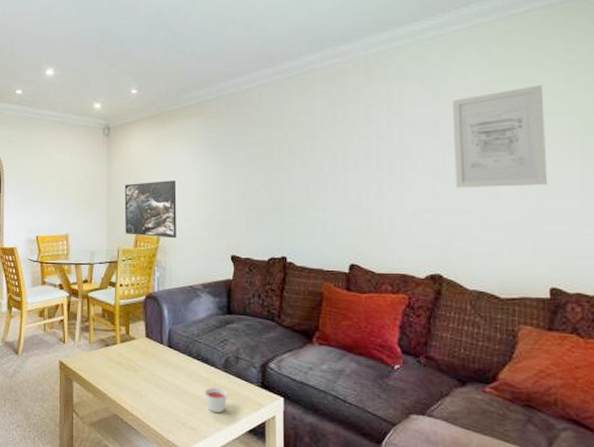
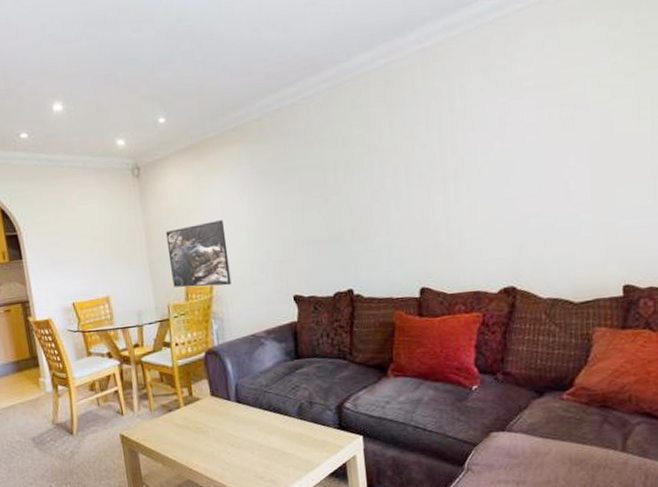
candle: present [204,387,227,413] -> none [280,436,305,462]
wall art: present [452,85,548,188] -> none [517,65,620,192]

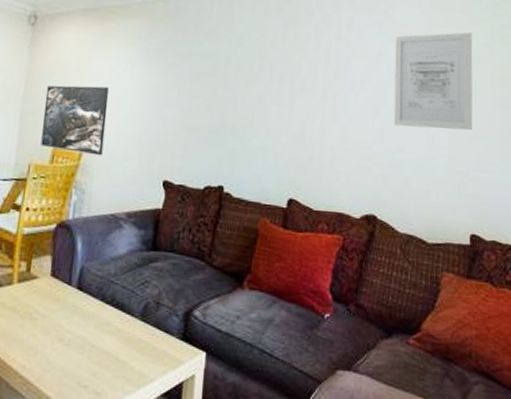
wall art: none [517,65,620,192] -> present [393,32,473,131]

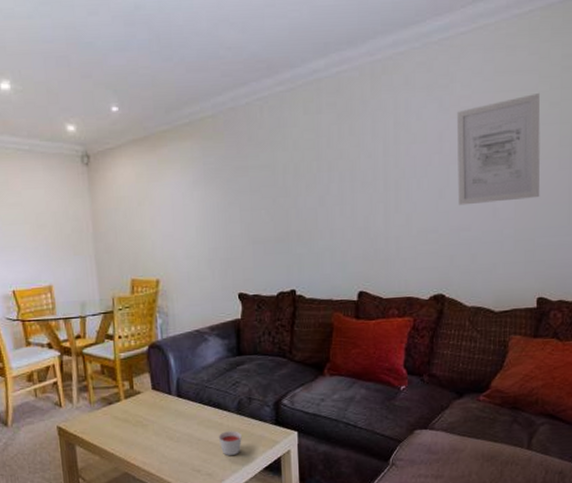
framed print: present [40,85,109,156] -> none [113,214,178,281]
candle: none [115,340,142,372] -> present [218,431,242,455]

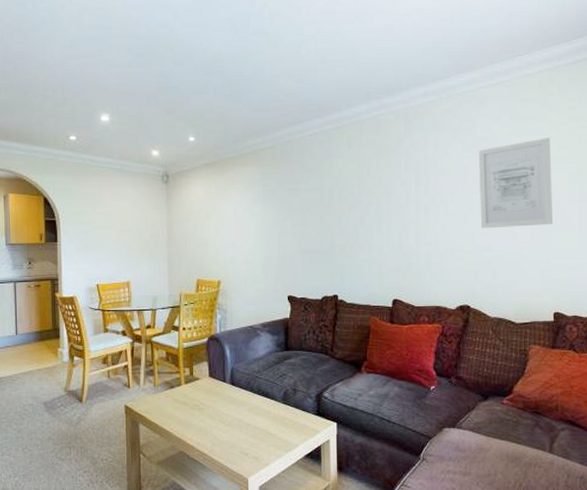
candle: present [218,431,242,455] -> none [265,419,286,441]

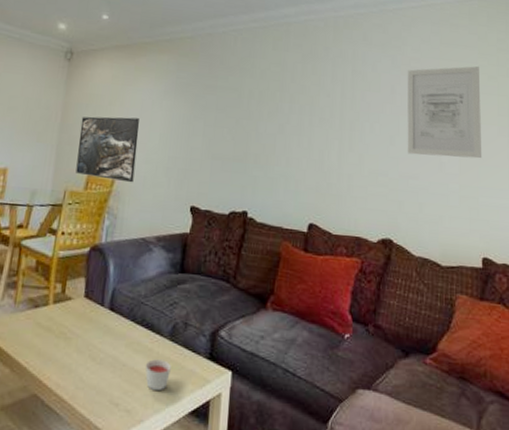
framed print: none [185,226,236,282] -> present [75,116,139,183]
candle: none [265,419,286,441] -> present [145,359,171,390]

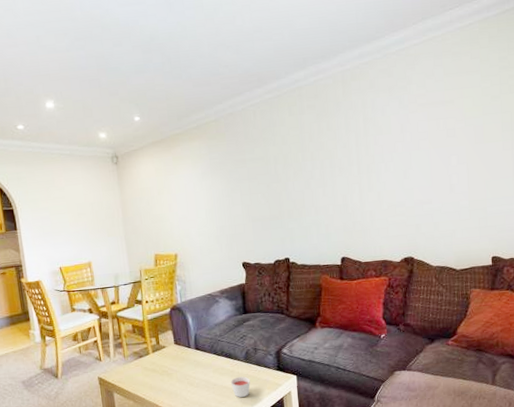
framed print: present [75,116,139,183] -> none [139,201,192,255]
wall art: present [407,66,482,159] -> none [414,90,489,183]

